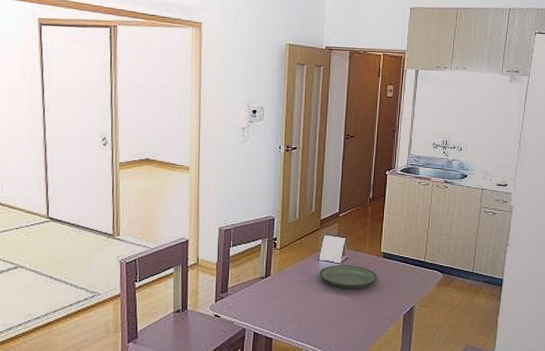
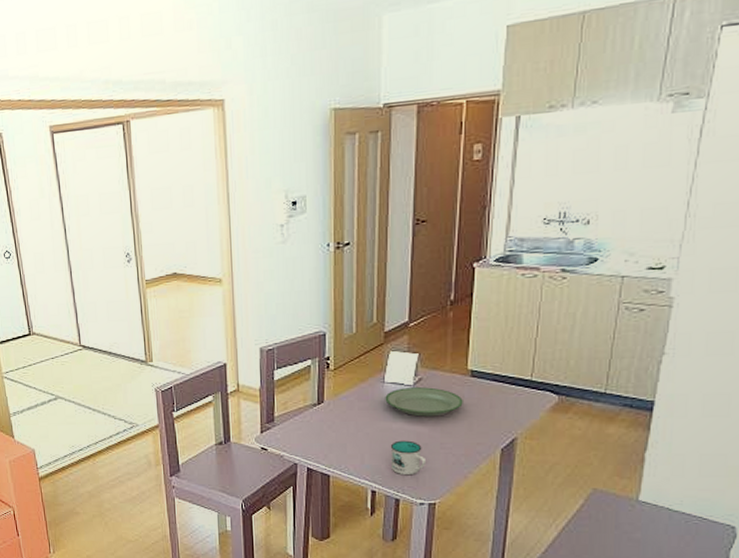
mug: none [322,308,350,338] -> present [390,440,427,476]

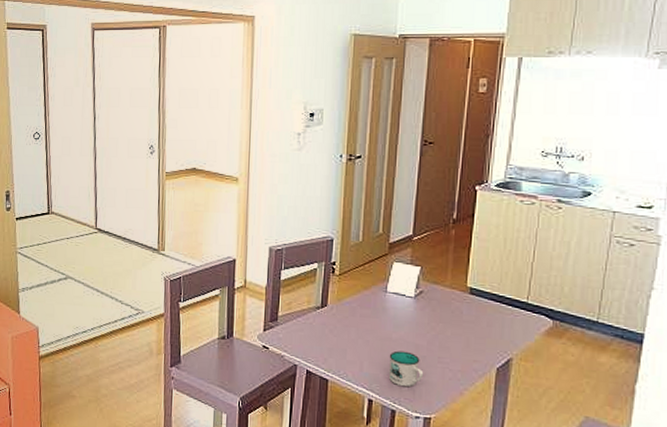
plate: present [385,387,463,417] -> none [386,299,462,330]

